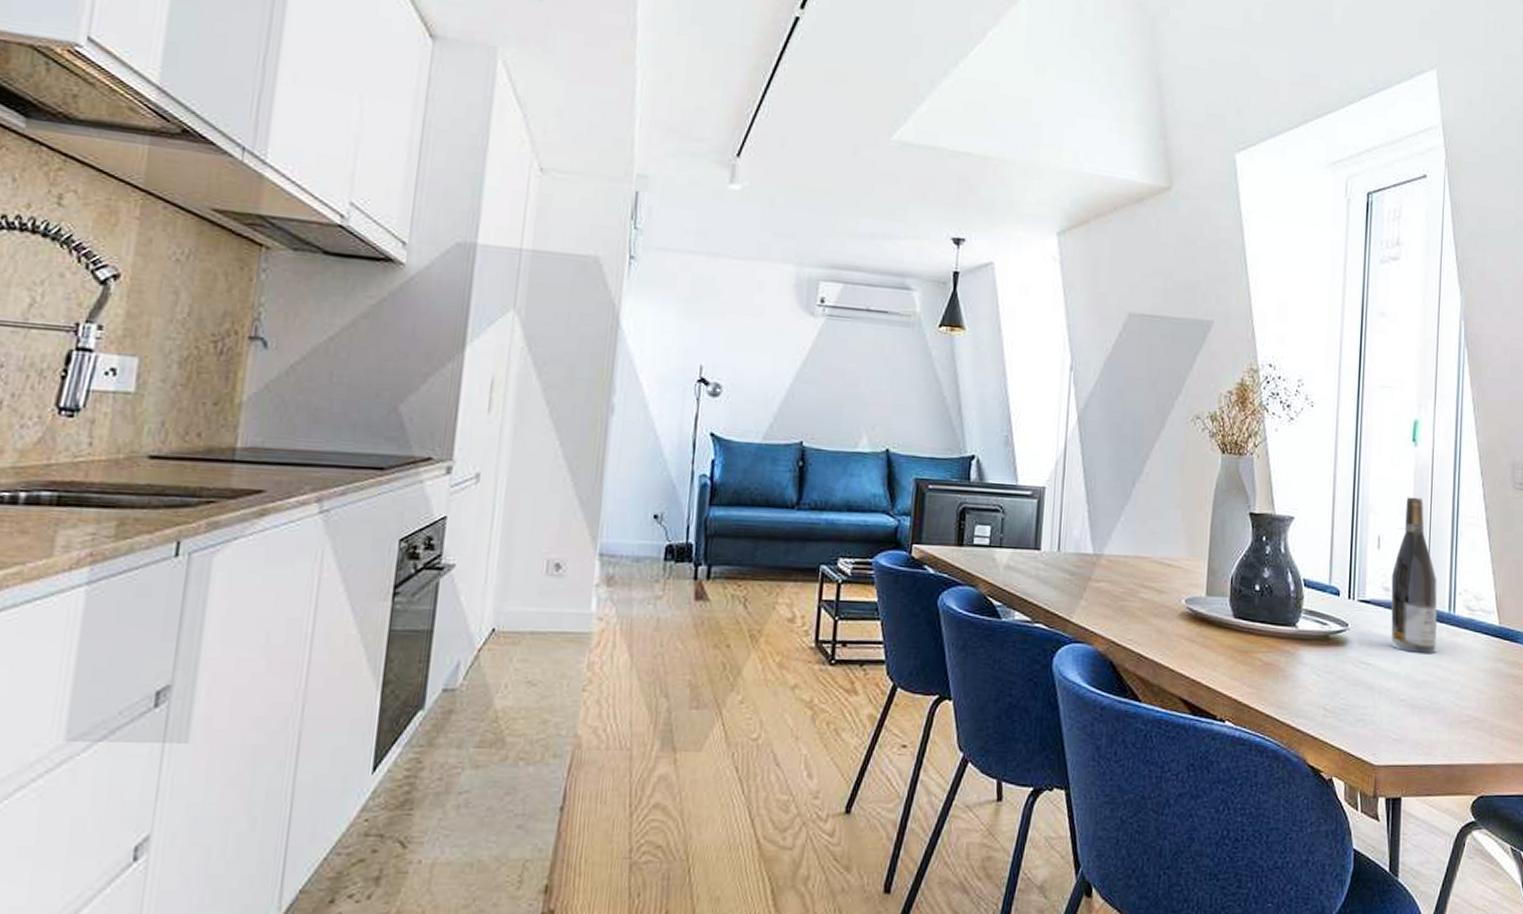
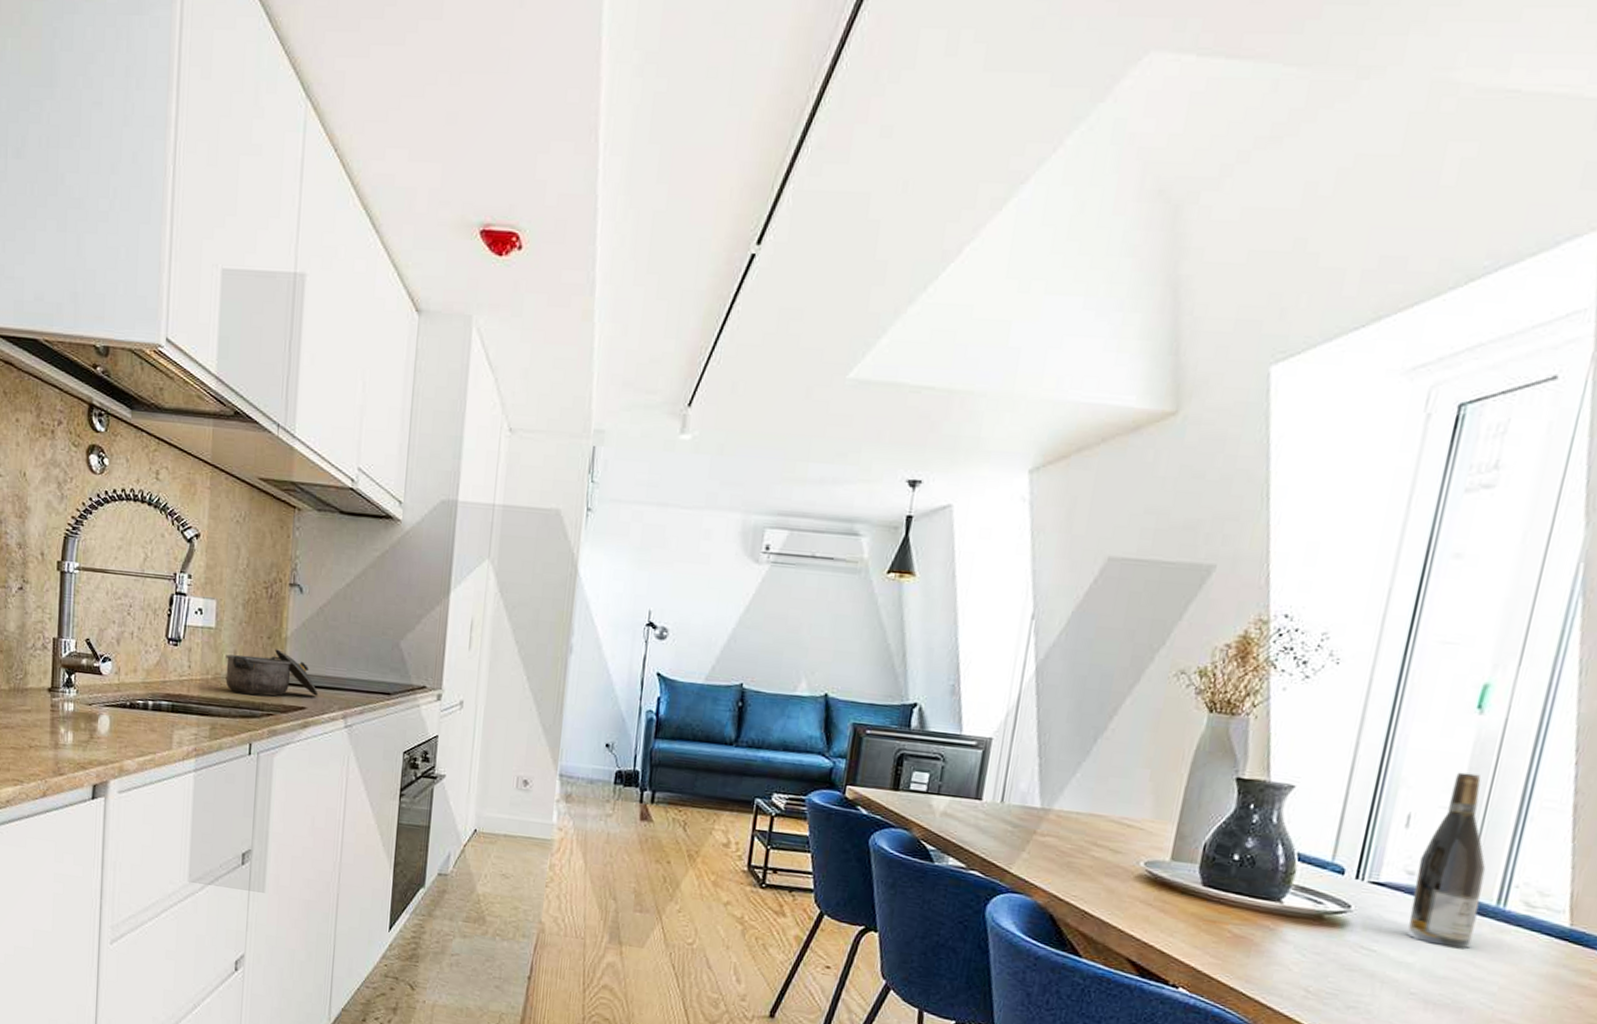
cooking pot: none [145,417,284,478] -> present [225,649,319,697]

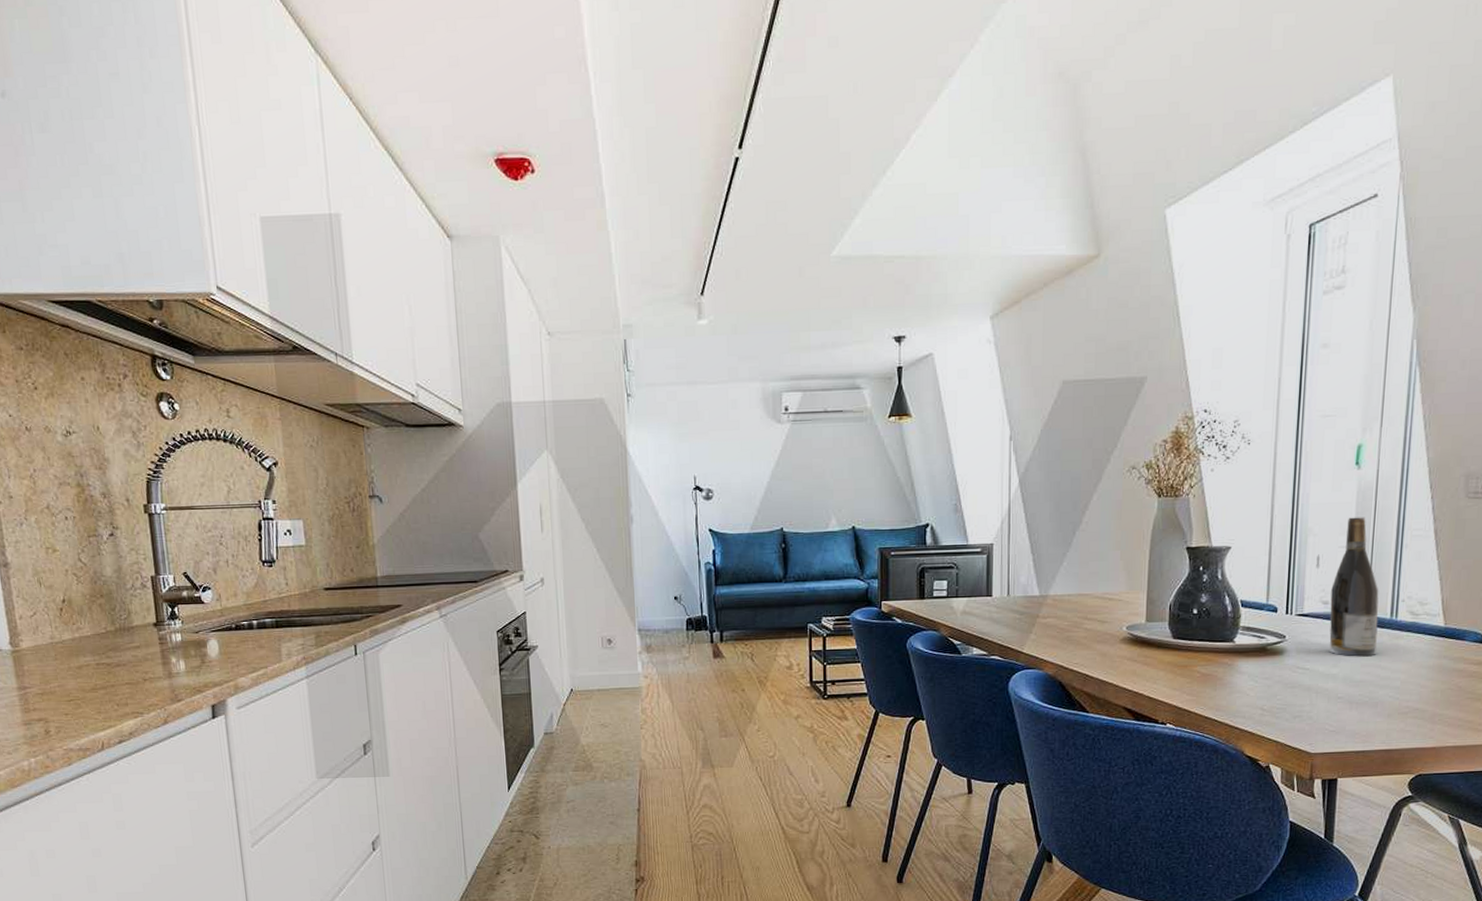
cooking pot: present [225,649,319,697] -> none [319,556,411,601]

